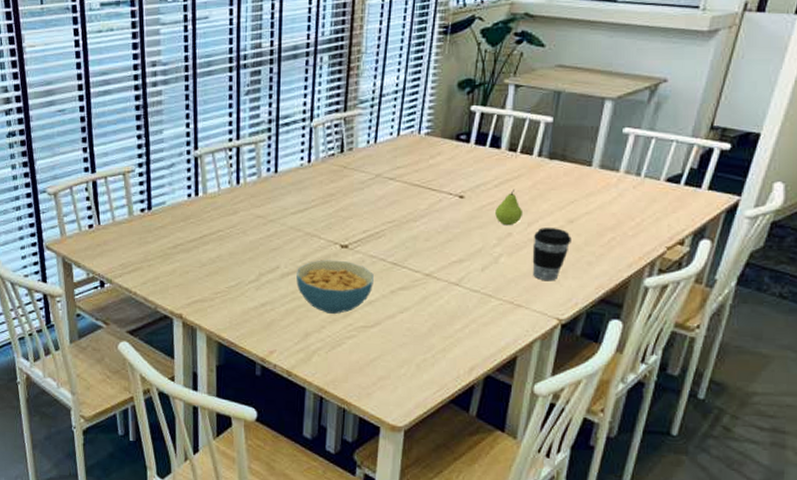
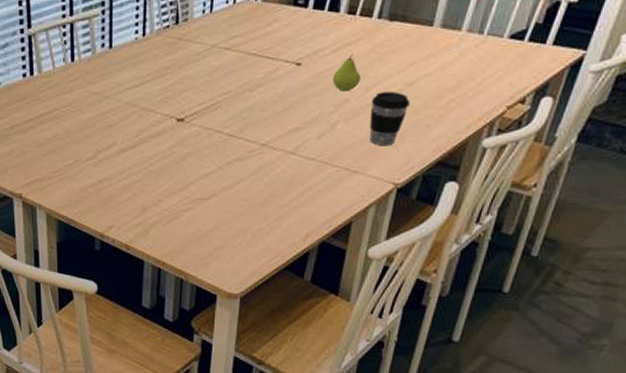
cereal bowl: present [296,260,374,314] -> none [133,134,210,187]

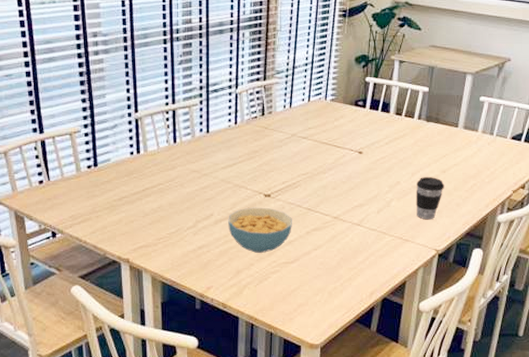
cereal bowl: none [133,134,210,187] -> present [228,207,292,253]
fruit: present [333,53,362,92] -> none [387,146,408,176]

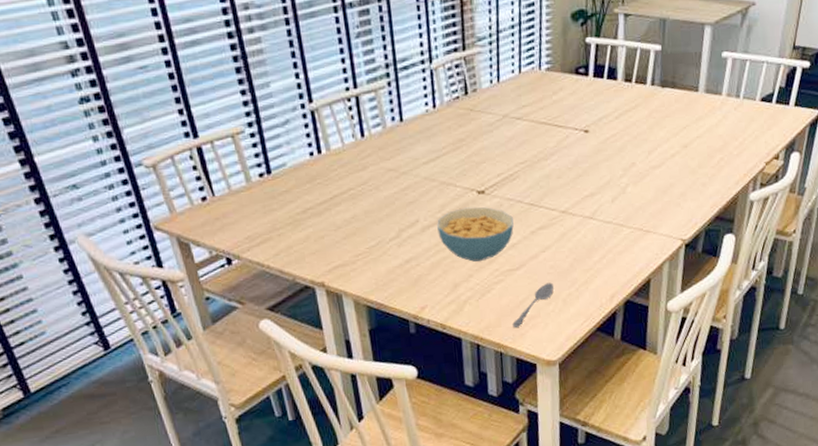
spoon: none [284,276,321,312] -> present [513,282,554,328]
coffee cup: present [416,177,444,220] -> none [654,154,687,206]

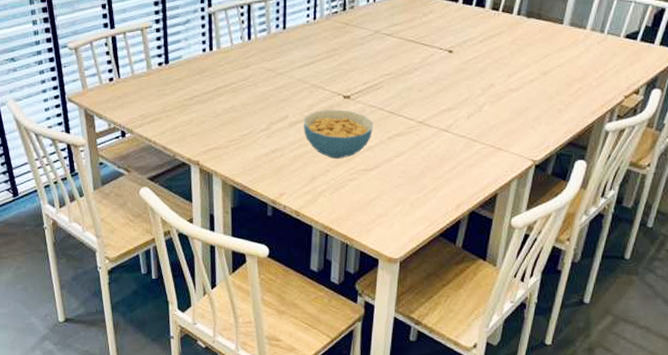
spoon: present [513,282,554,328] -> none [361,185,403,223]

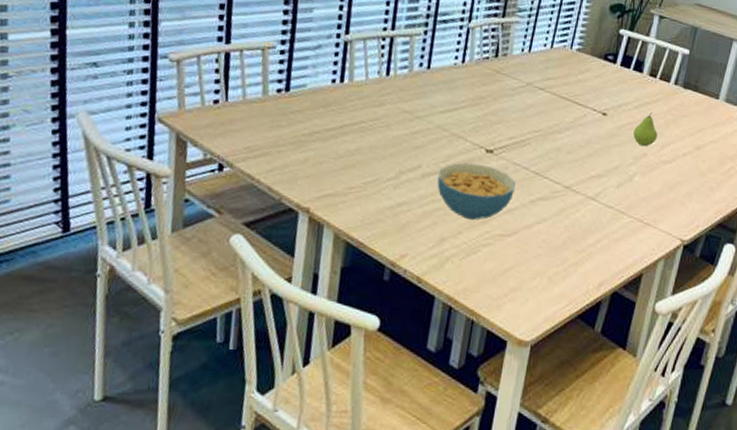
fruit: none [480,44,504,78] -> present [633,112,658,147]

